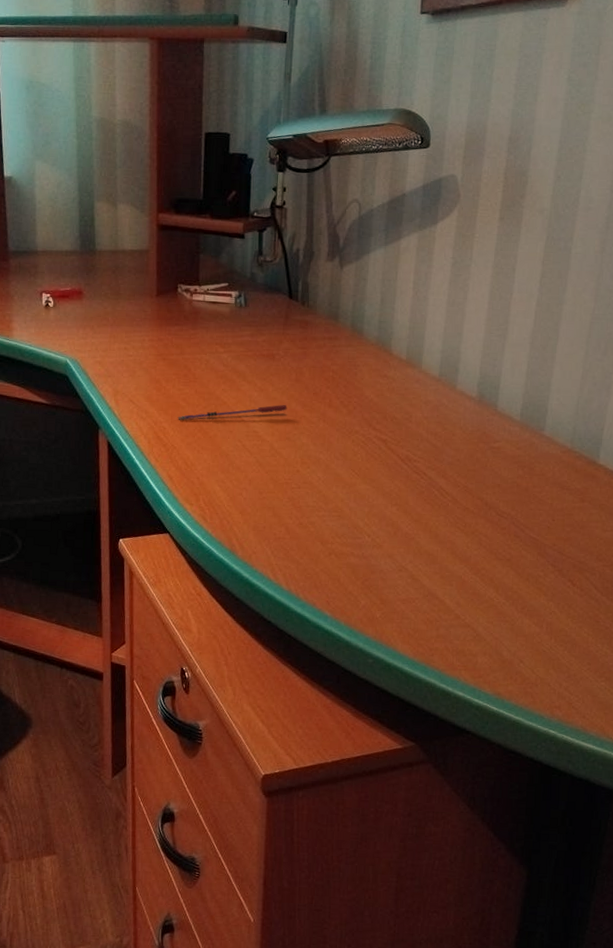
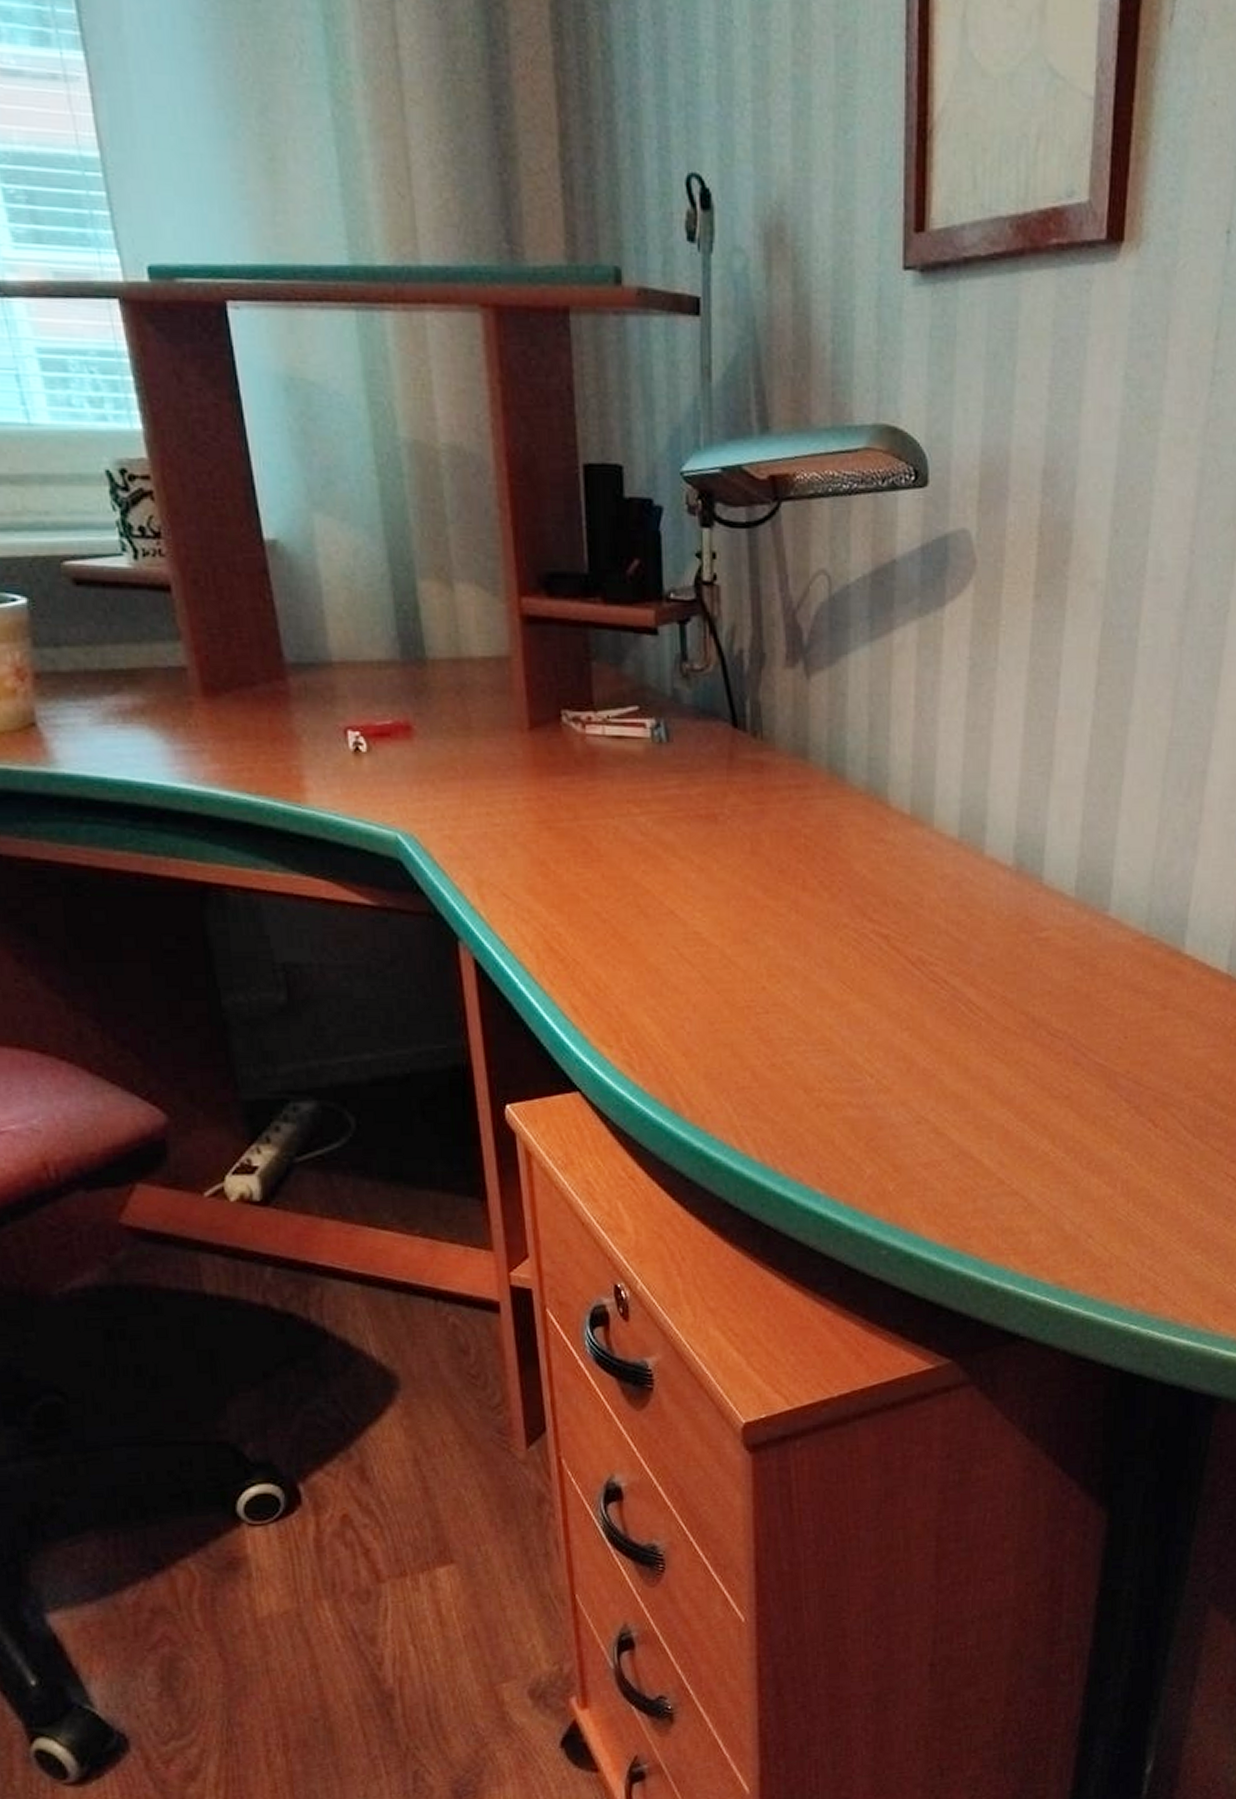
pen: present [177,404,287,420] -> none [577,889,742,921]

